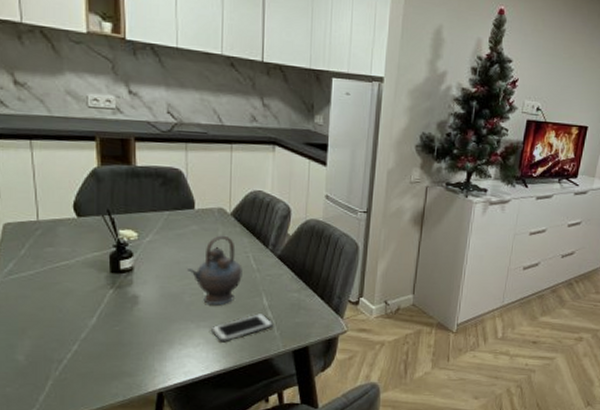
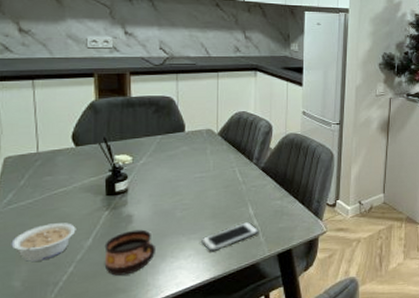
legume: none [13,298,80,336] -> present [11,223,76,262]
cup: none [109,312,162,359] -> present [104,229,155,276]
teapot: present [187,235,242,305] -> none [179,153,229,218]

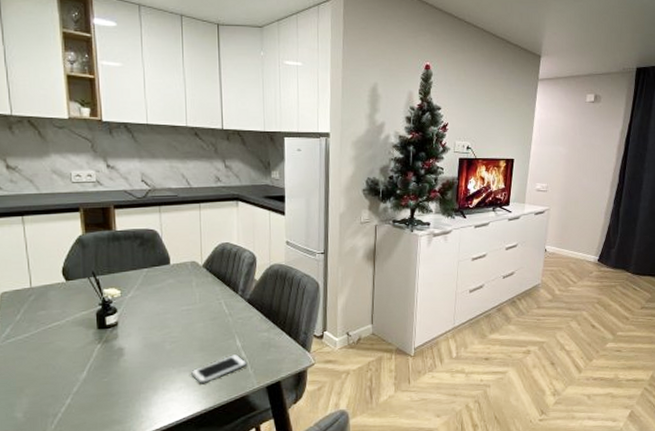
legume: present [11,223,76,262] -> none [12,356,71,394]
cup: present [104,229,155,276] -> none [98,362,147,408]

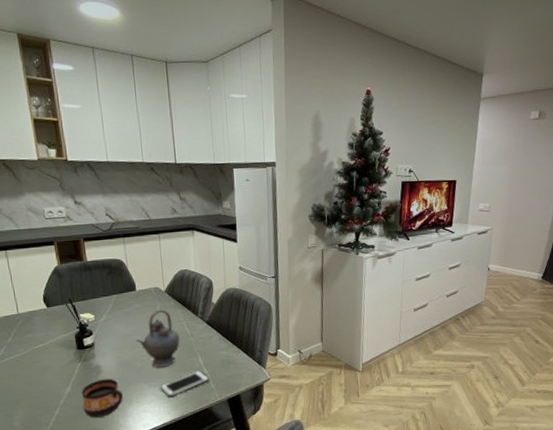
cup: none [98,362,147,408] -> present [81,378,123,418]
teapot: none [167,285,216,351] -> present [136,309,180,368]

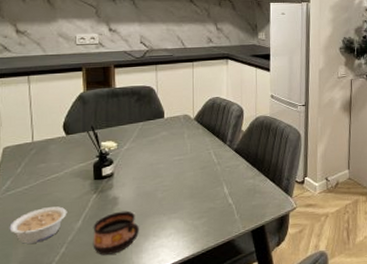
legume: none [8,373,57,406] -> present [9,206,67,244]
teapot: present [136,309,180,368] -> none [159,137,206,199]
cell phone: present [160,371,209,398] -> none [181,201,233,230]

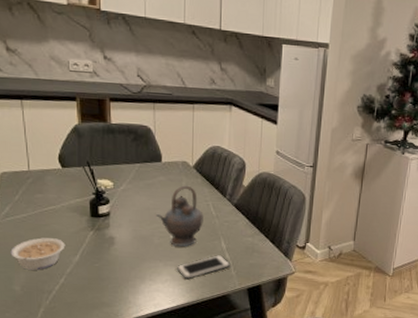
cup: present [93,210,139,255] -> none [90,251,135,291]
teapot: none [159,137,206,199] -> present [156,185,203,247]
cell phone: none [181,201,233,230] -> present [177,255,230,280]

